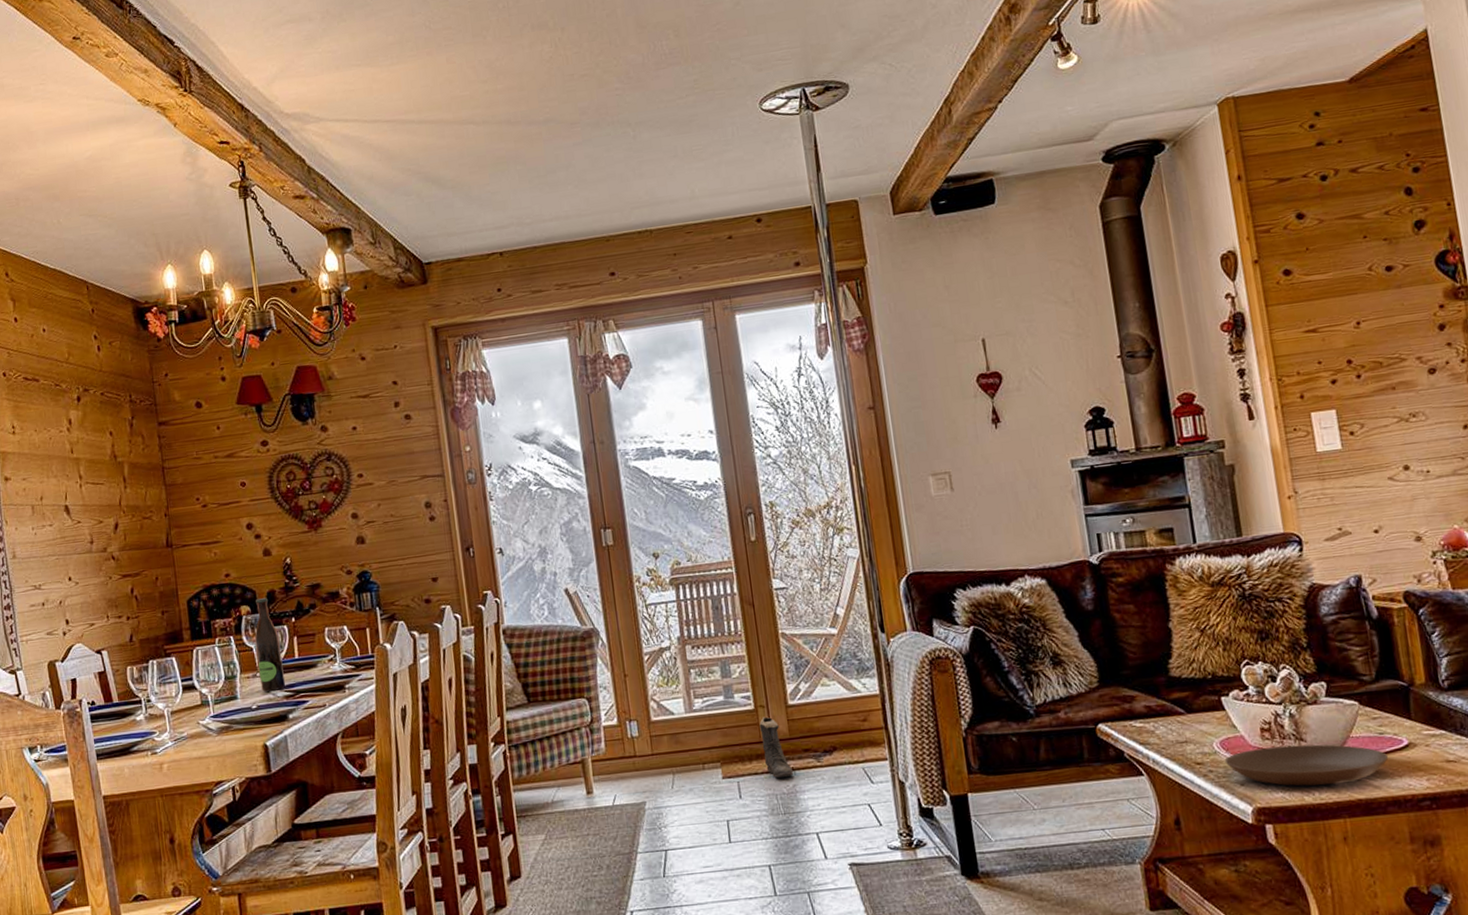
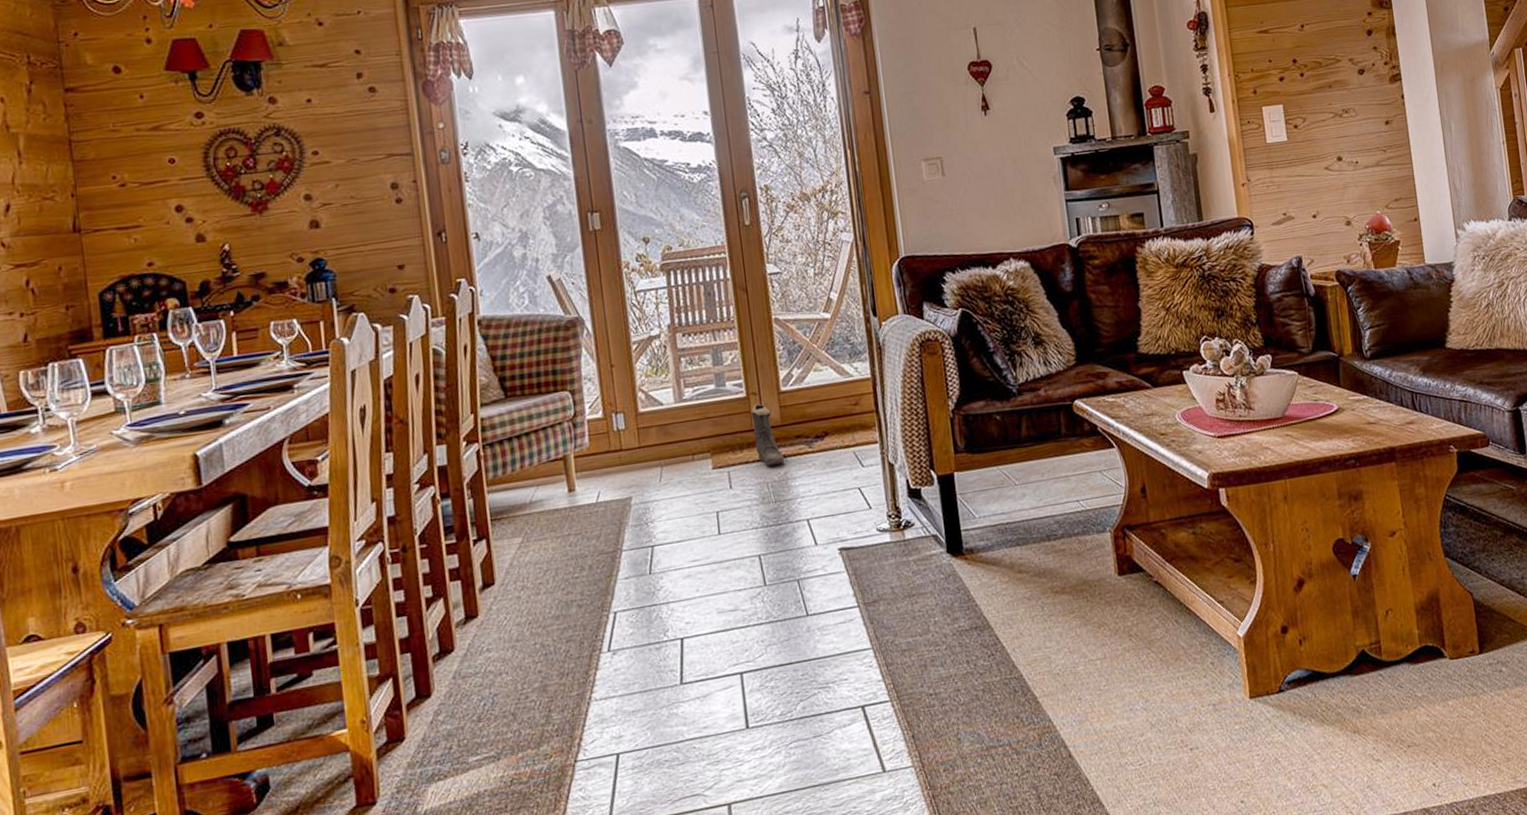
bottle: present [254,598,286,692] -> none [184,289,222,395]
bowl: present [1224,744,1389,787] -> none [1185,412,1322,452]

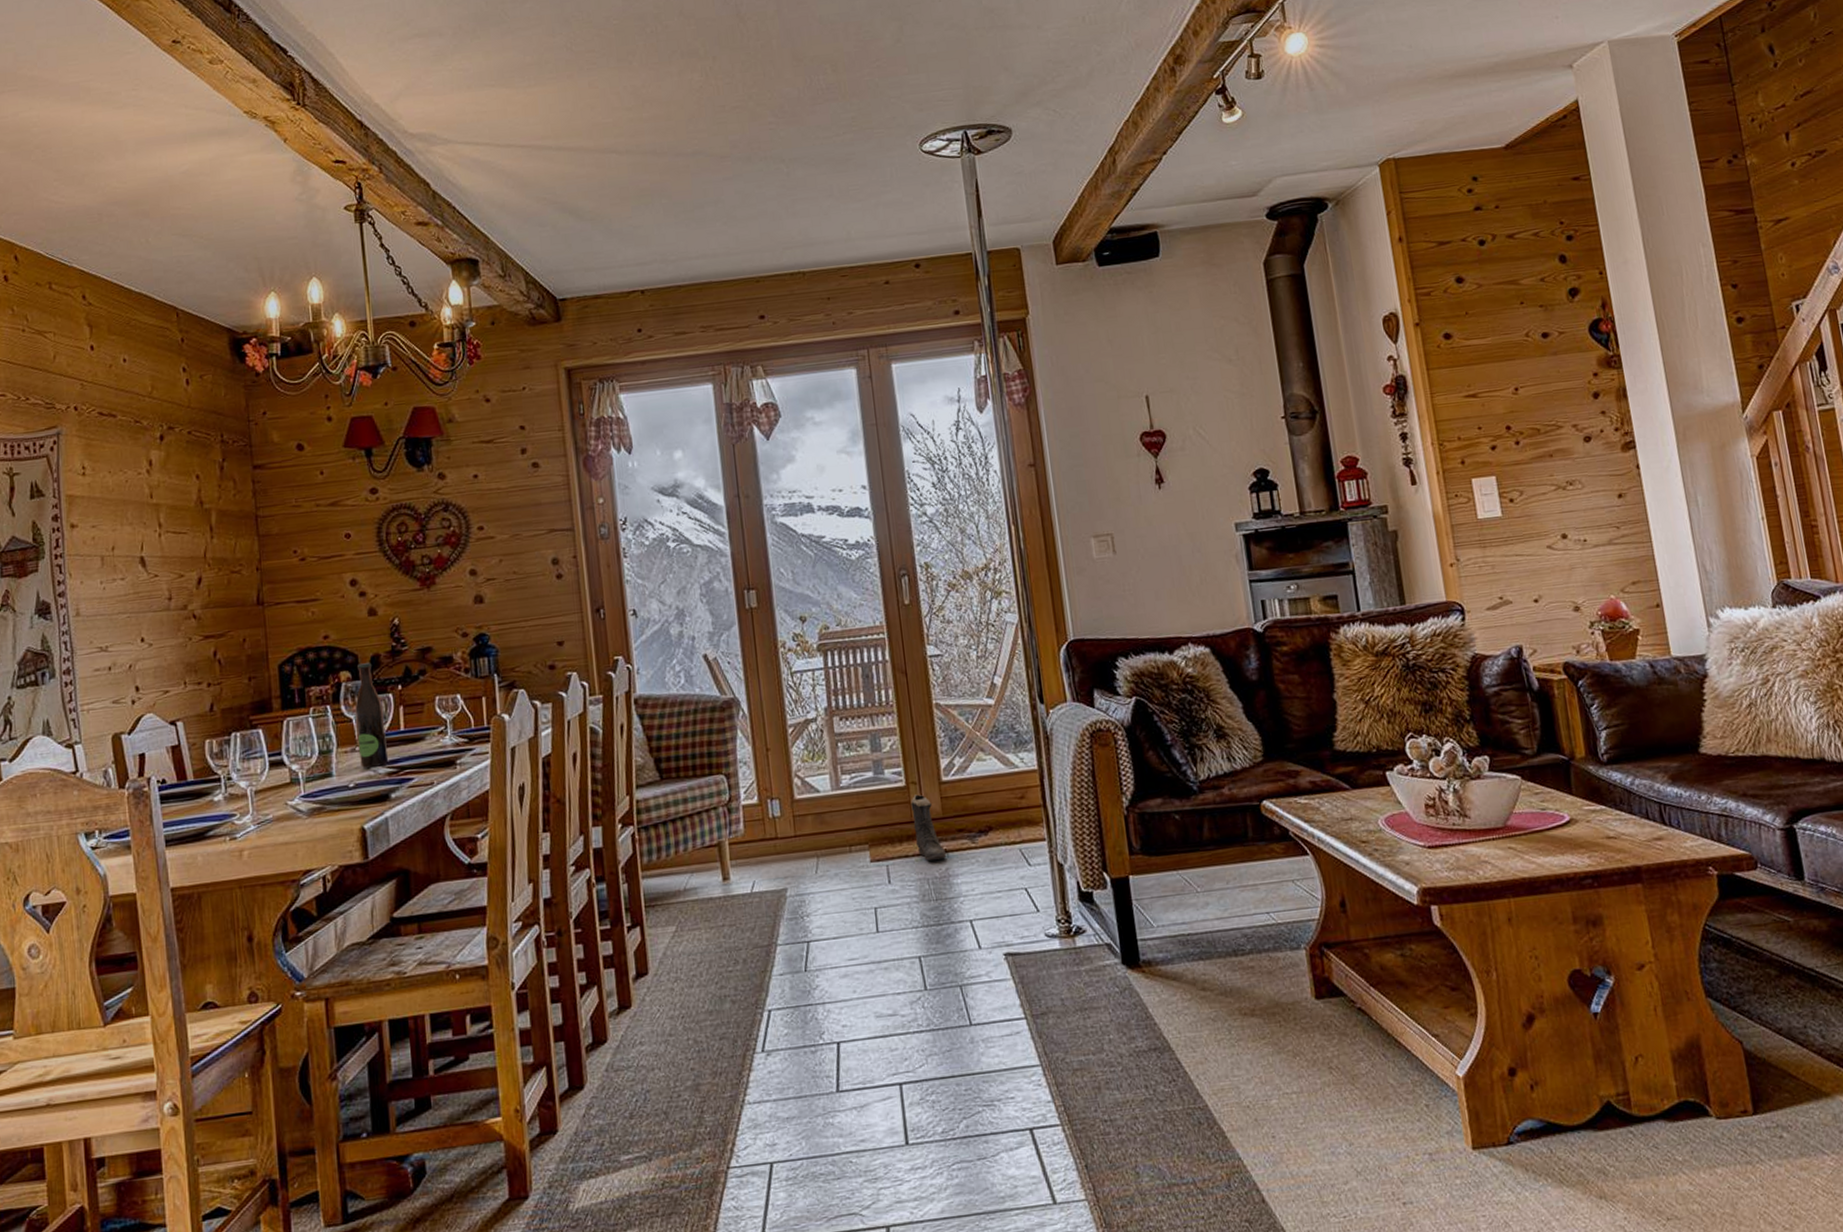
bottle: none [184,289,222,395] -> present [355,663,389,768]

